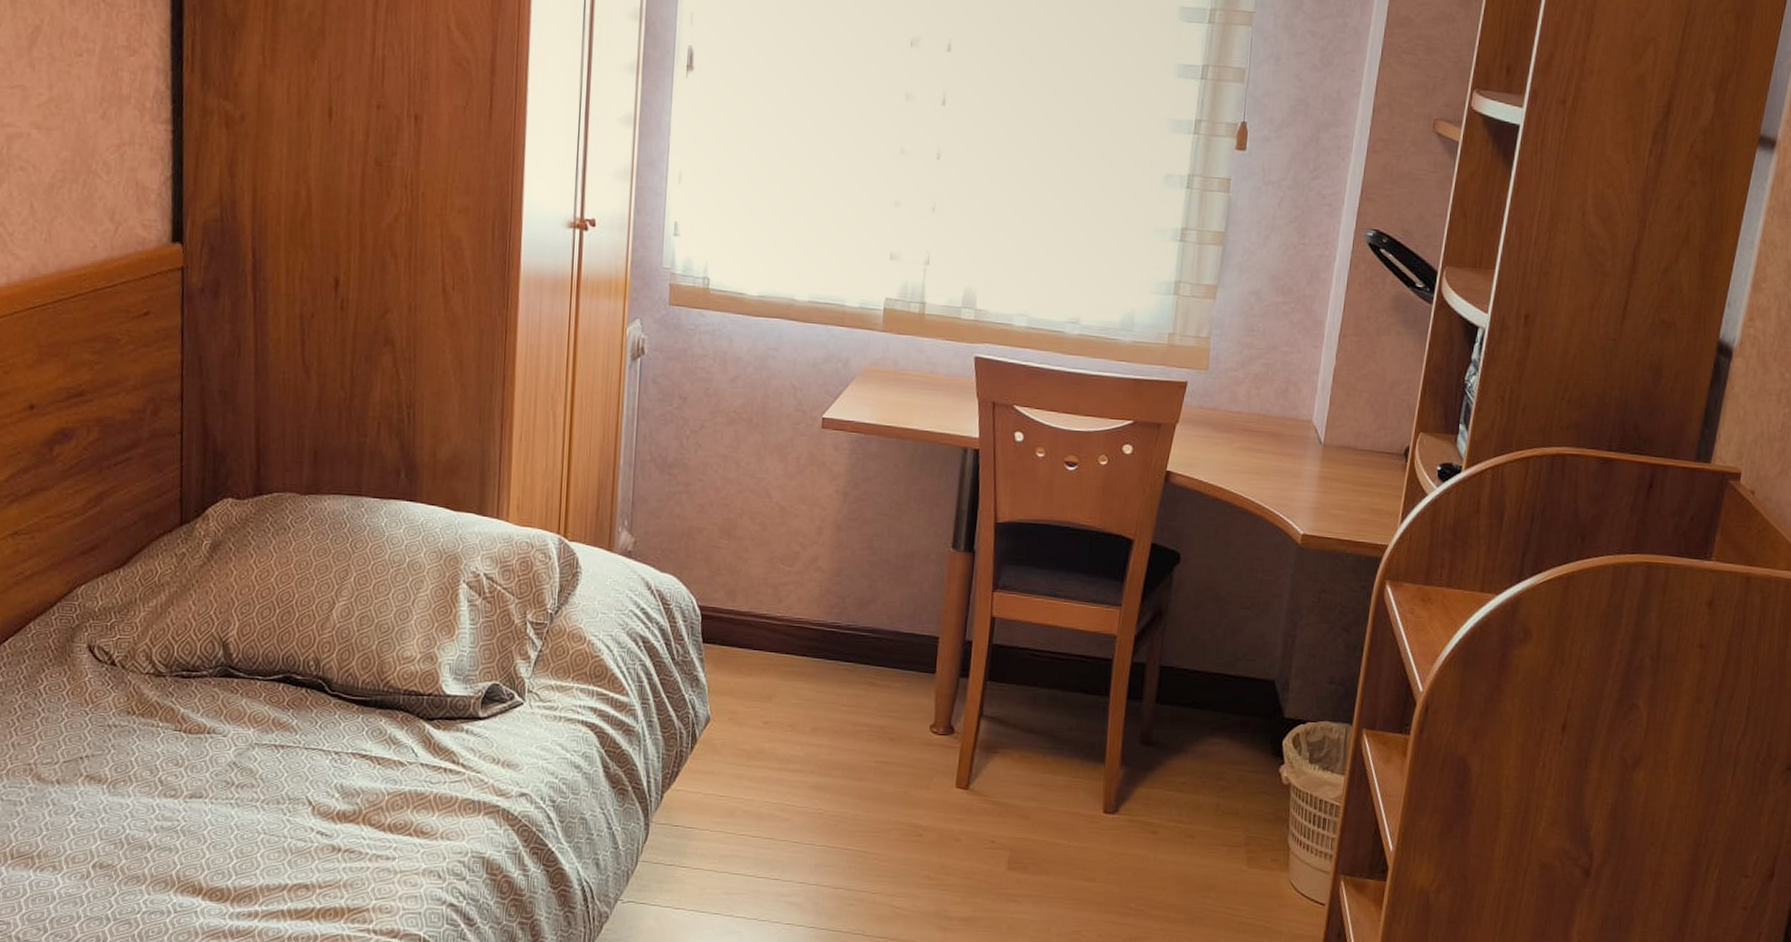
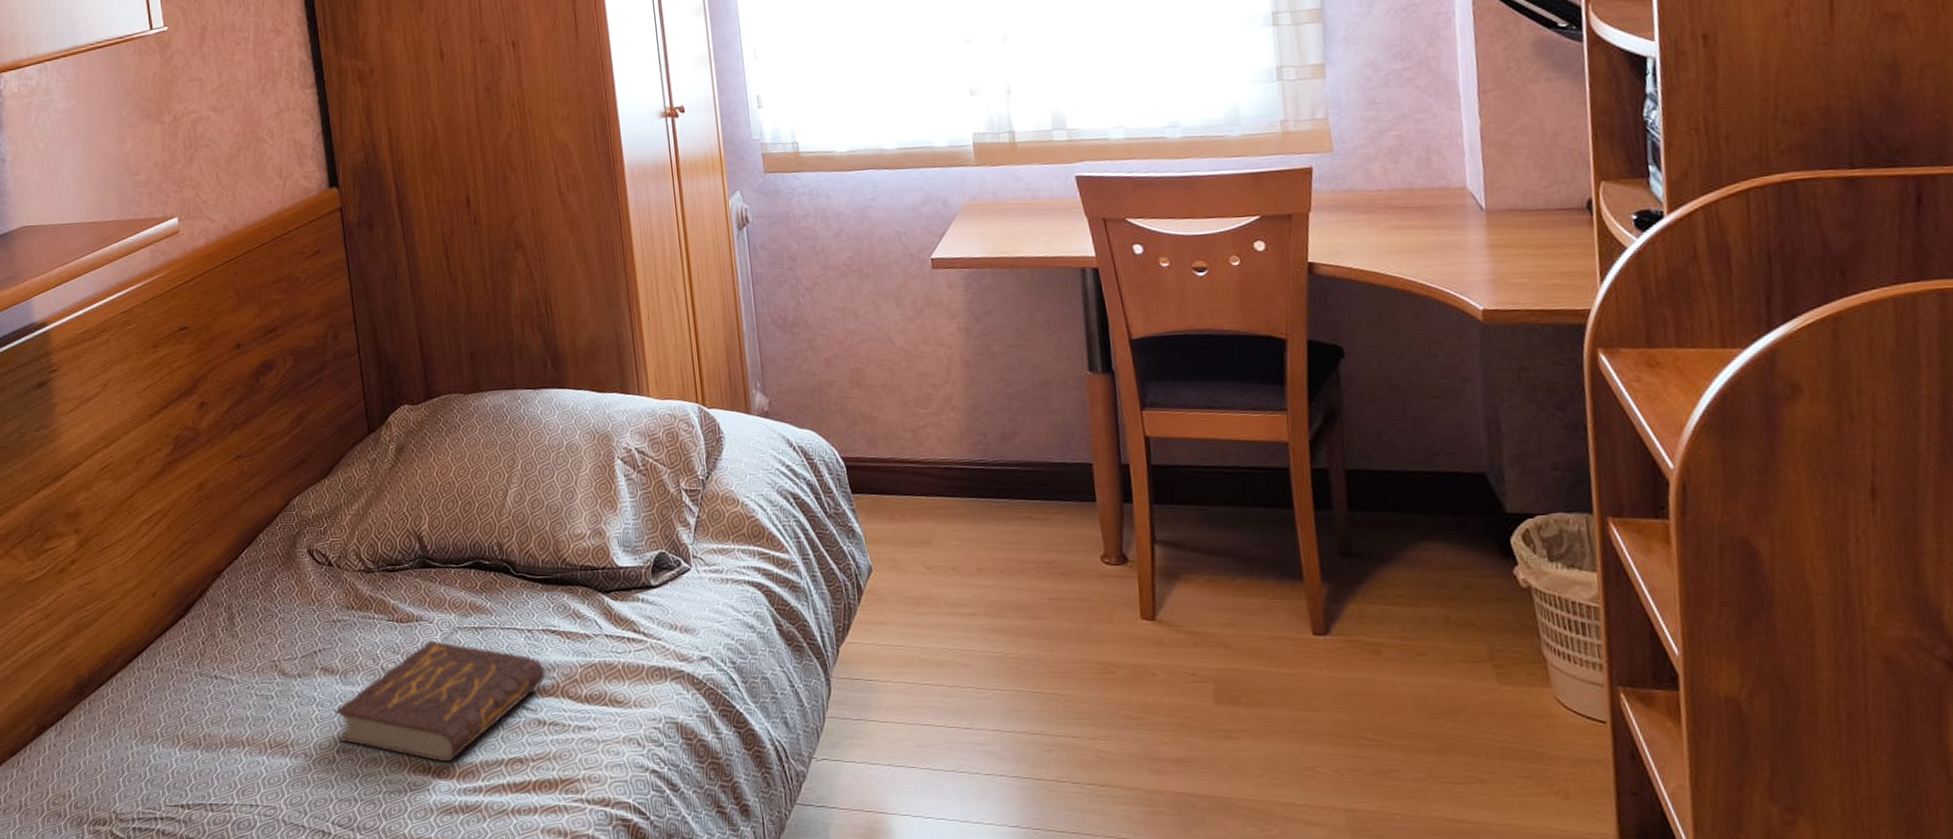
book: none [96,754,348,885] -> present [334,639,546,762]

